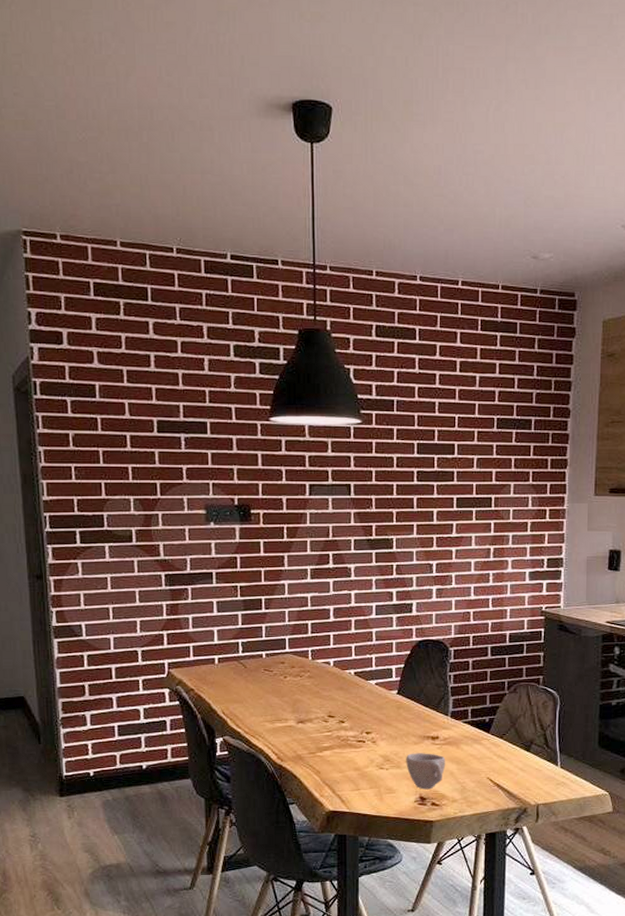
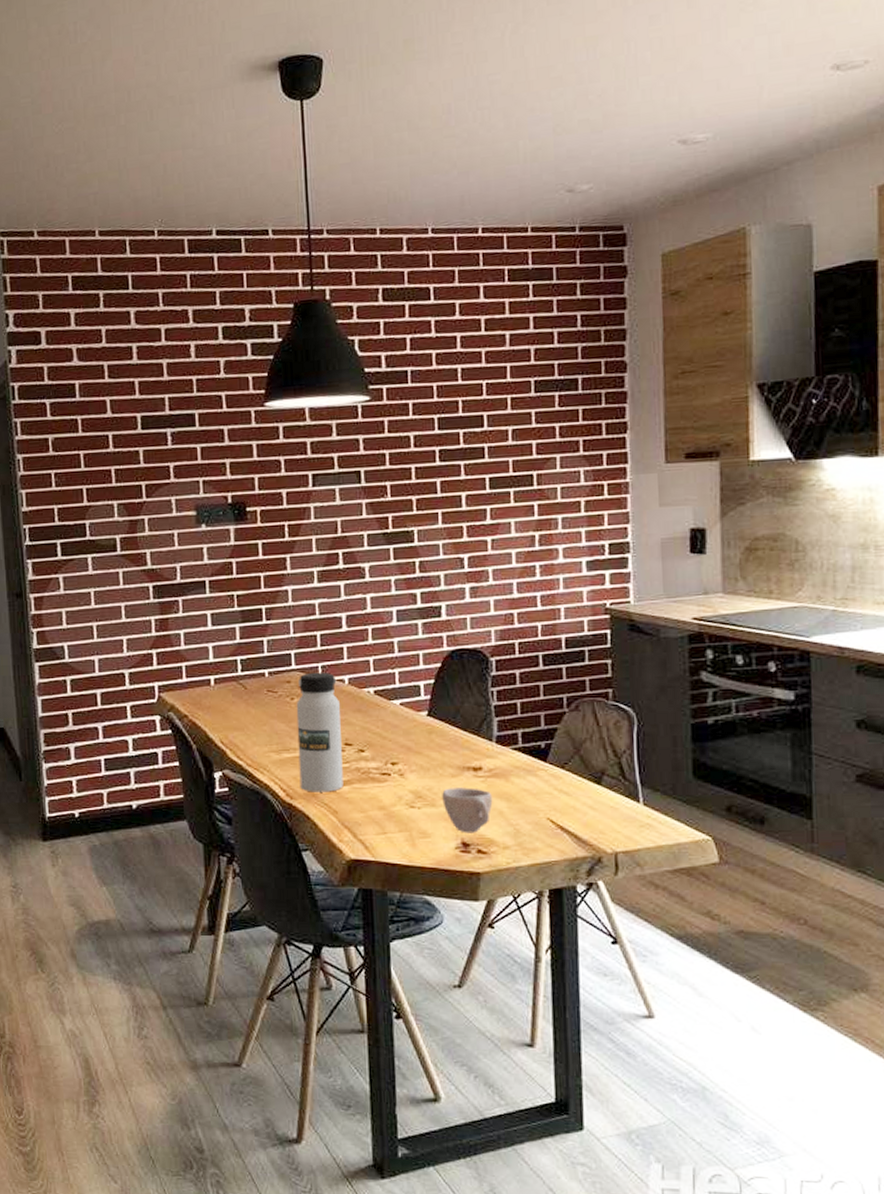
water bottle: none [288,655,326,756] -> present [296,672,344,792]

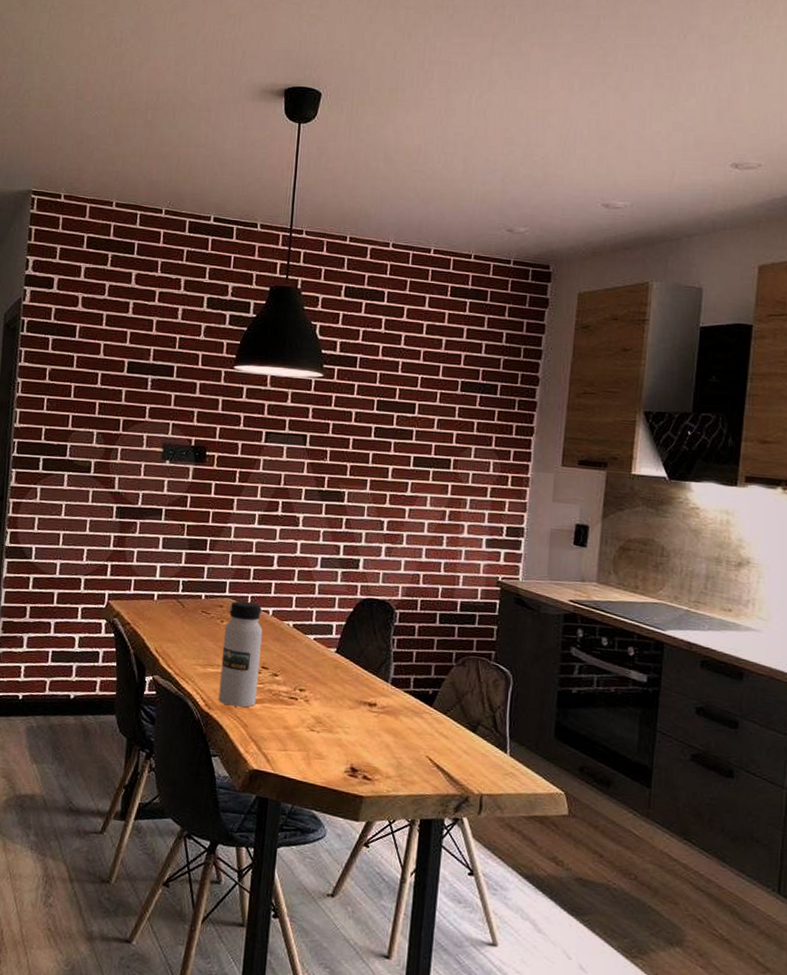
cup: present [442,787,493,833] -> none [339,718,382,761]

